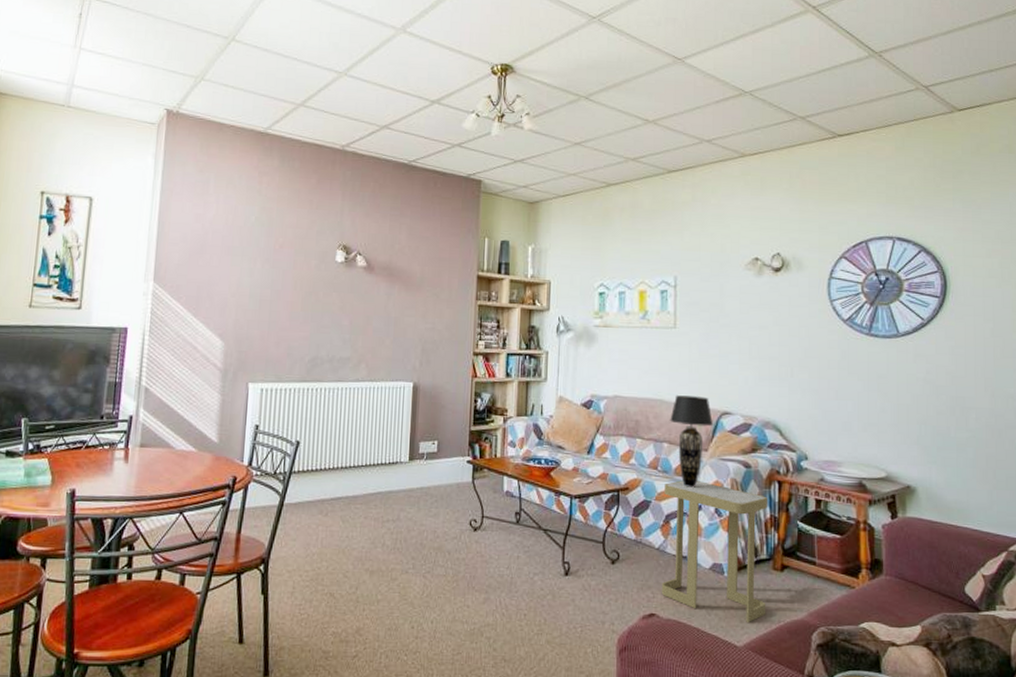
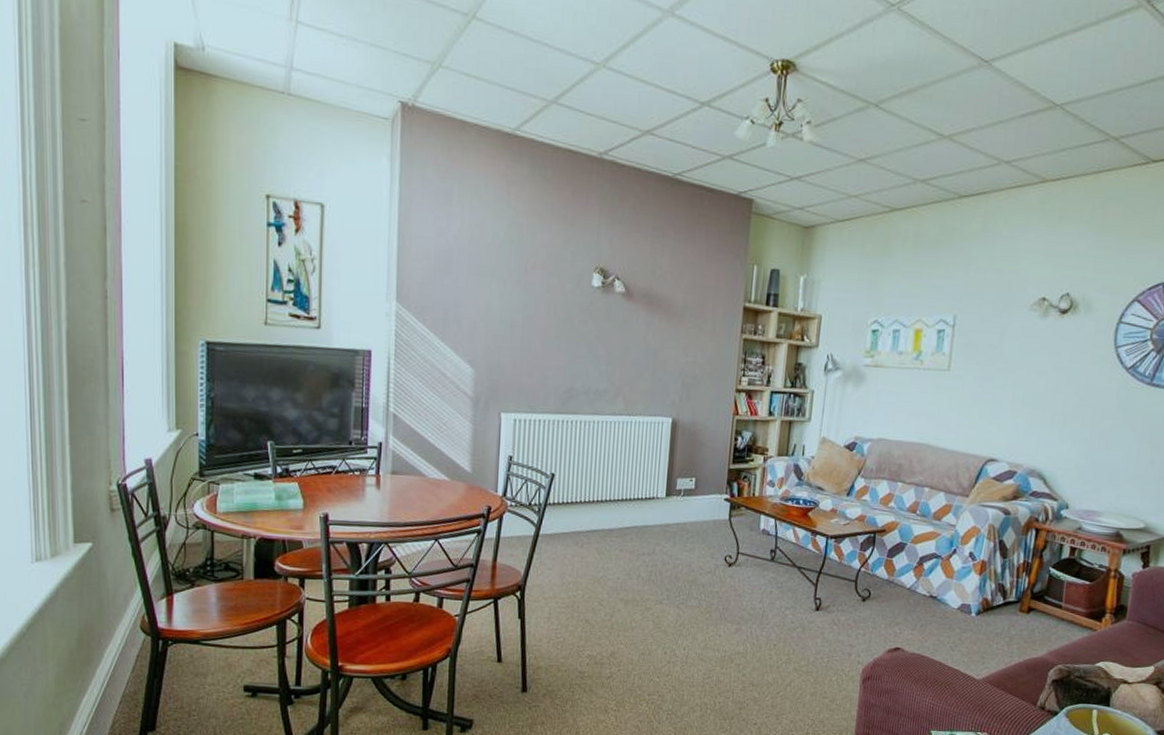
side table: present [661,480,767,622] -> none [908,525,1023,658]
table lamp: present [670,395,713,488] -> none [933,440,978,532]

